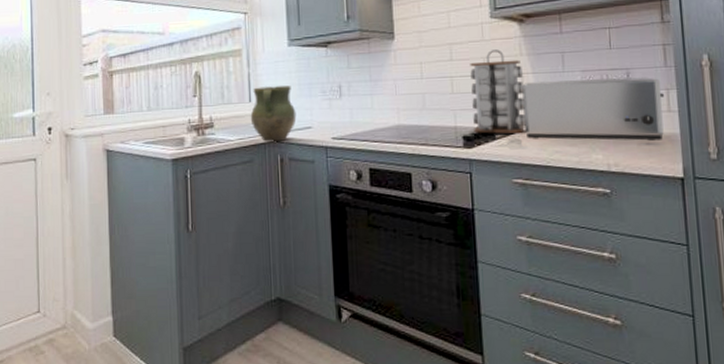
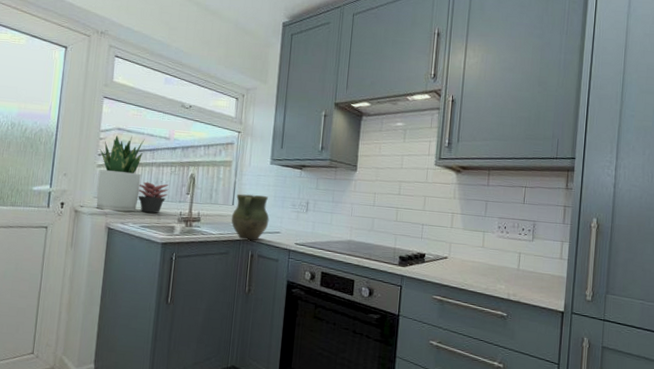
planter: none [84,37,137,130] -> present [96,135,145,212]
succulent plant: none [136,87,172,125] -> present [138,181,169,213]
spice rack: present [470,49,526,135] -> none [409,191,454,260]
toaster: present [522,77,665,141] -> none [447,220,560,280]

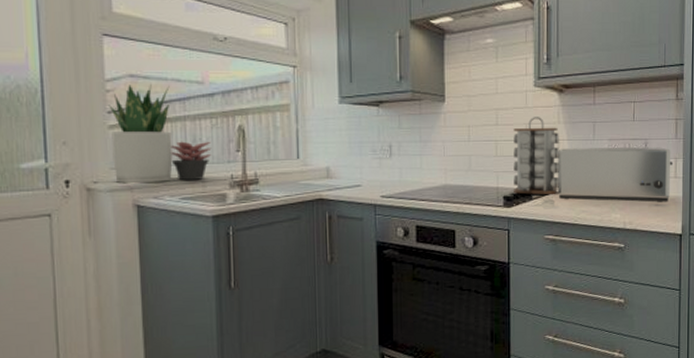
ceramic jug: present [231,194,269,240] -> none [298,143,346,199]
spice rack: none [409,191,454,260] -> present [513,117,559,196]
toaster: none [447,220,560,280] -> present [557,147,674,203]

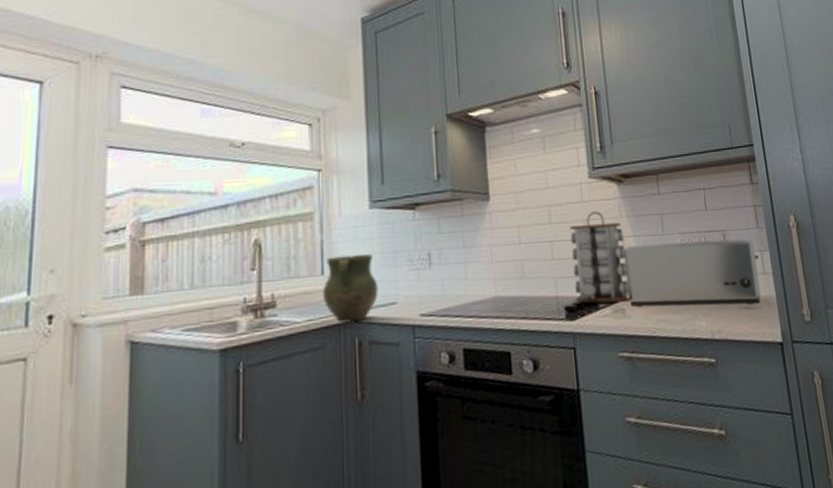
planter: present [109,83,173,184] -> none [106,197,178,315]
succulent plant: present [171,141,212,180] -> none [175,259,223,308]
ceramic jug: none [298,143,346,199] -> present [322,254,379,322]

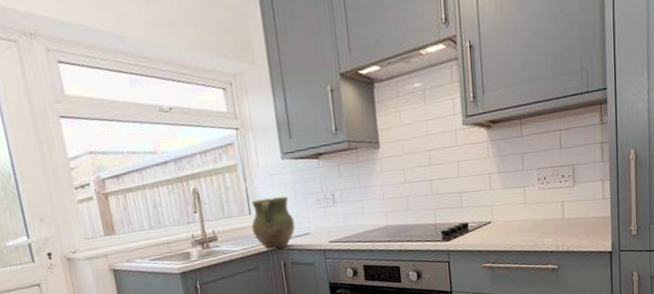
spice rack: present [570,211,629,305] -> none [446,153,493,228]
toaster: present [623,239,761,308] -> none [490,171,601,230]

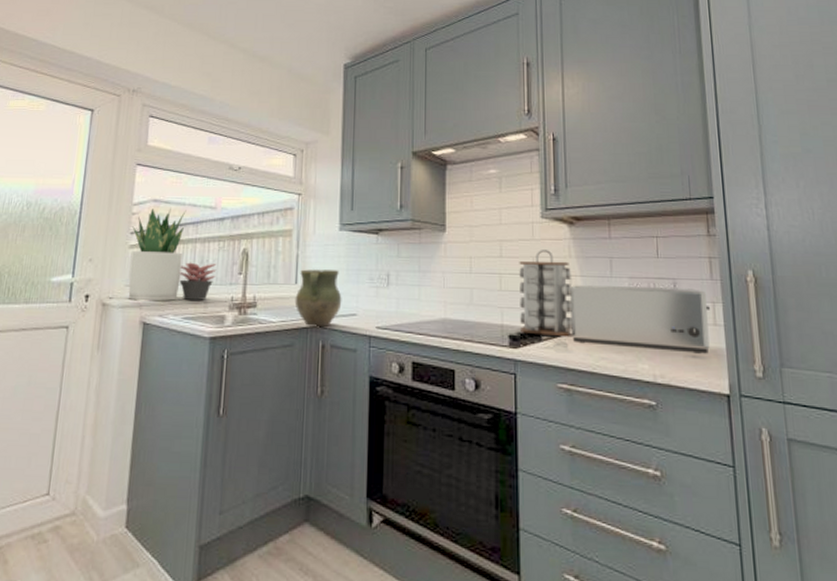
planter: none [75,158,140,251] -> present [128,208,186,301]
succulent plant: none [135,205,173,244] -> present [179,262,217,300]
spice rack: none [446,153,493,228] -> present [519,250,573,337]
toaster: none [490,171,601,230] -> present [570,284,711,354]

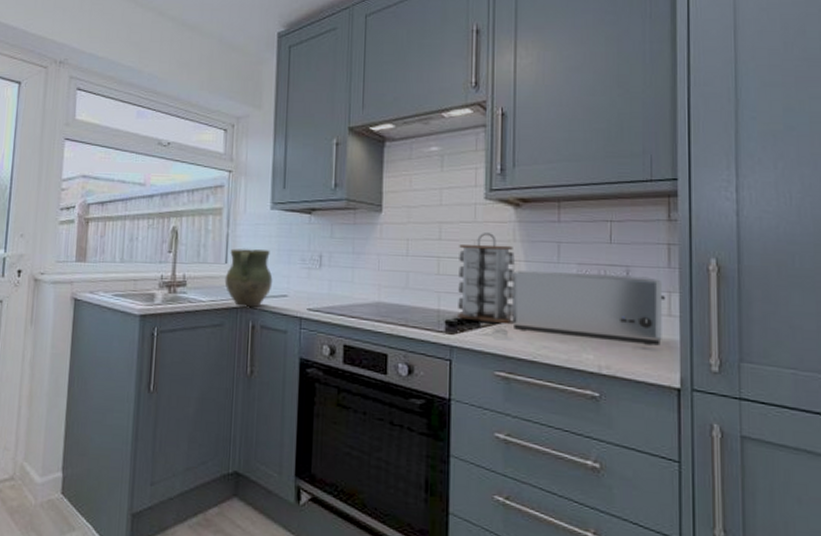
planter: present [128,208,186,301] -> none [59,184,115,278]
succulent plant: present [179,262,217,300] -> none [109,239,147,278]

